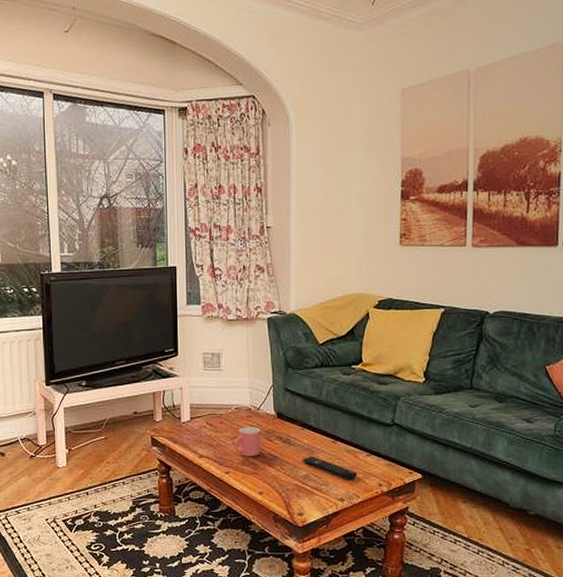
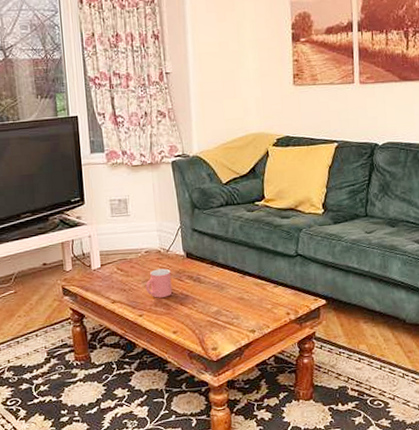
remote control: present [302,456,358,479] -> none [213,292,267,311]

